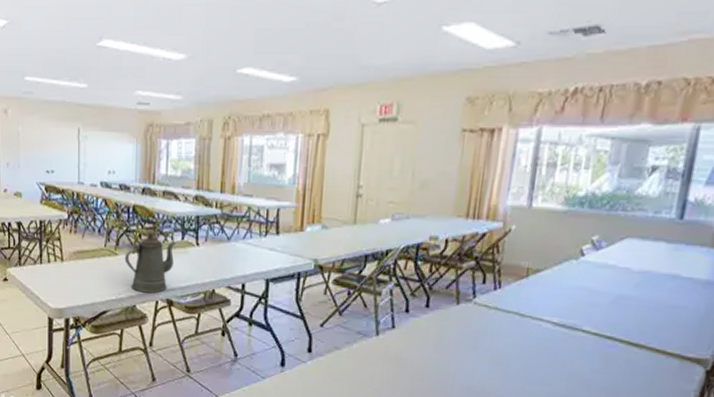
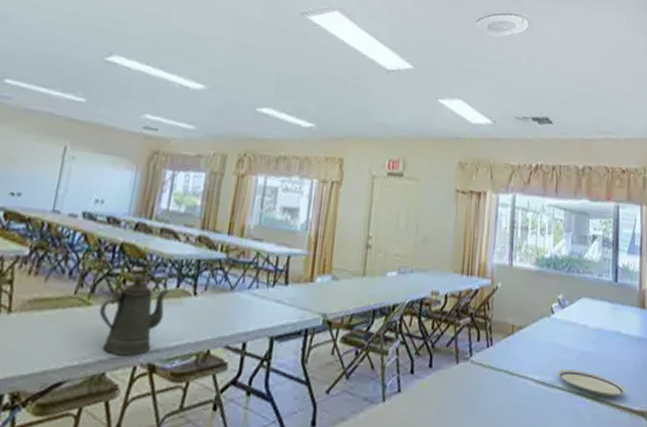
plate: none [581,312,678,343] -> present [556,369,626,398]

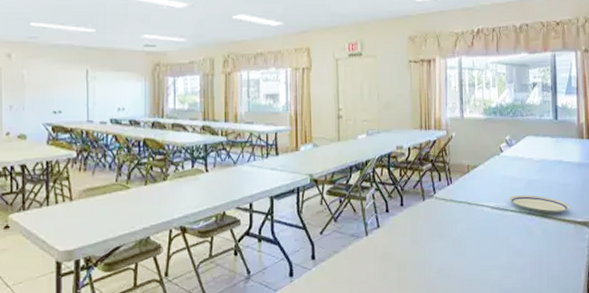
coffee pot: present [98,272,170,356] -> none [136,159,187,223]

